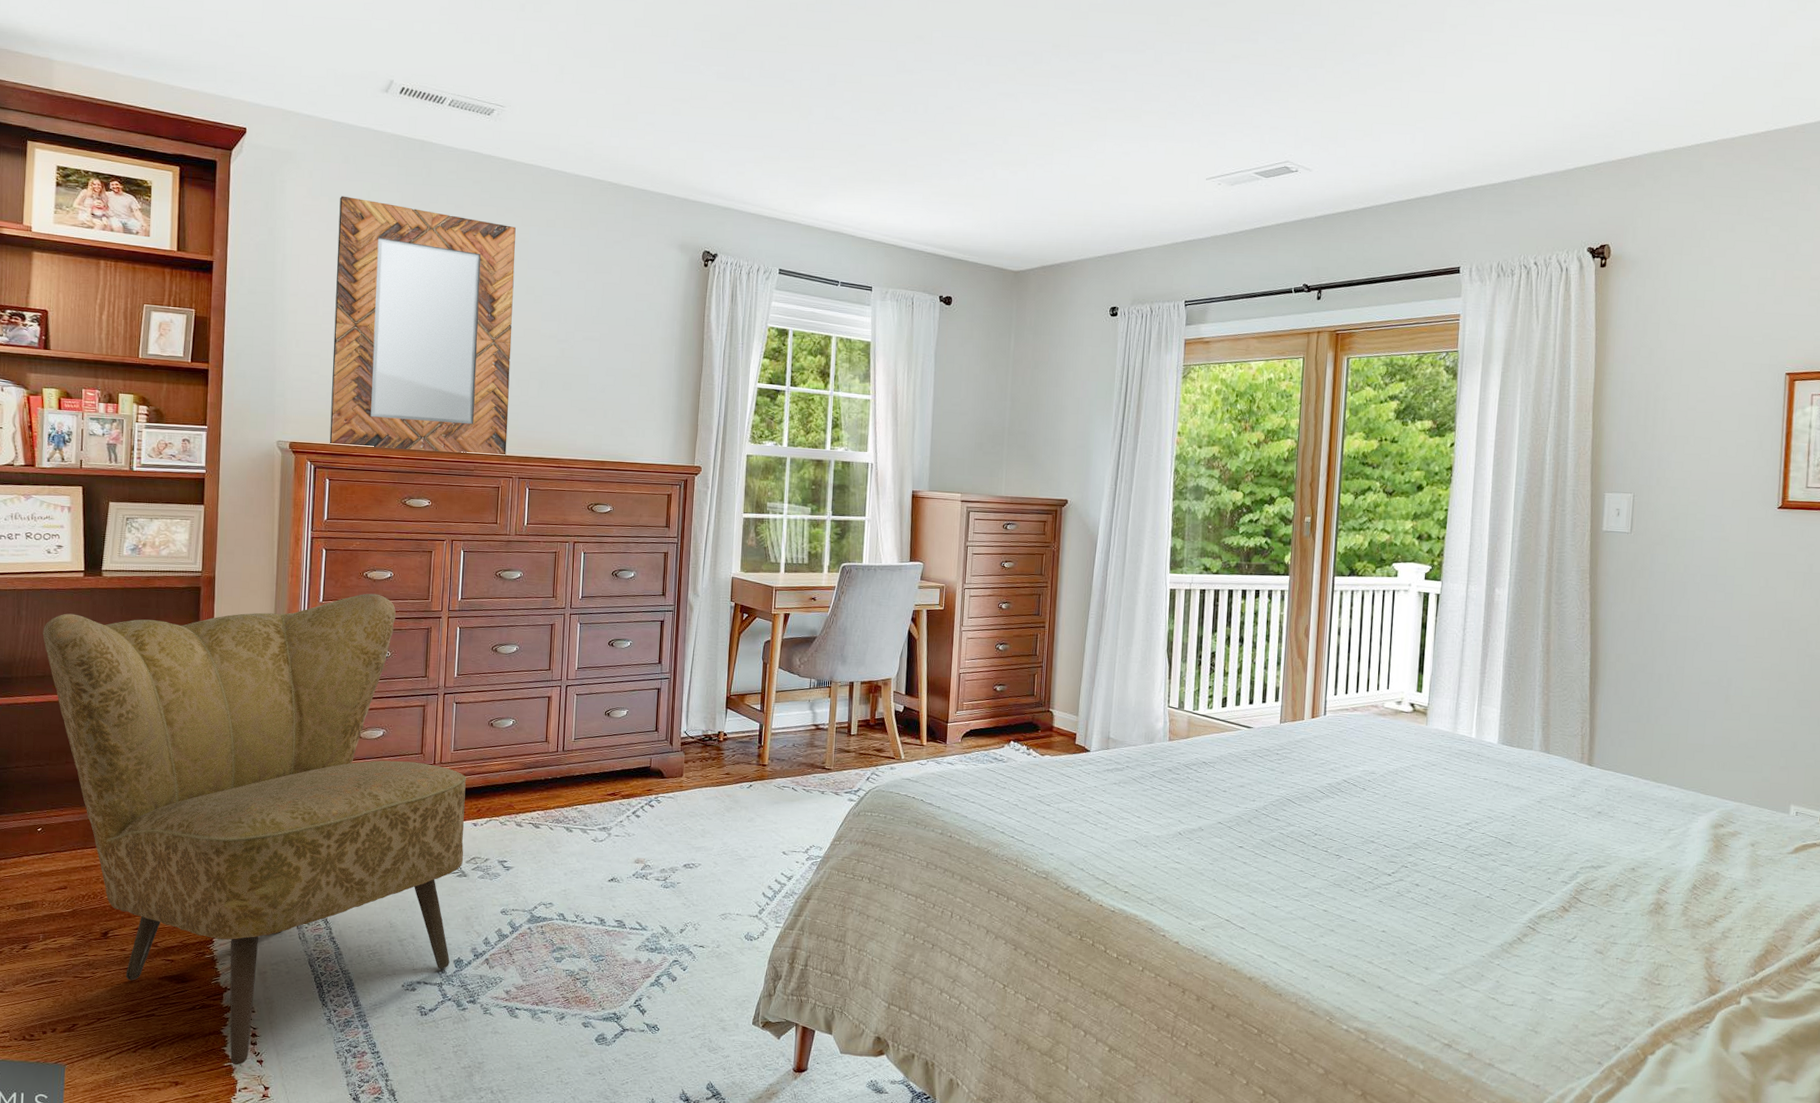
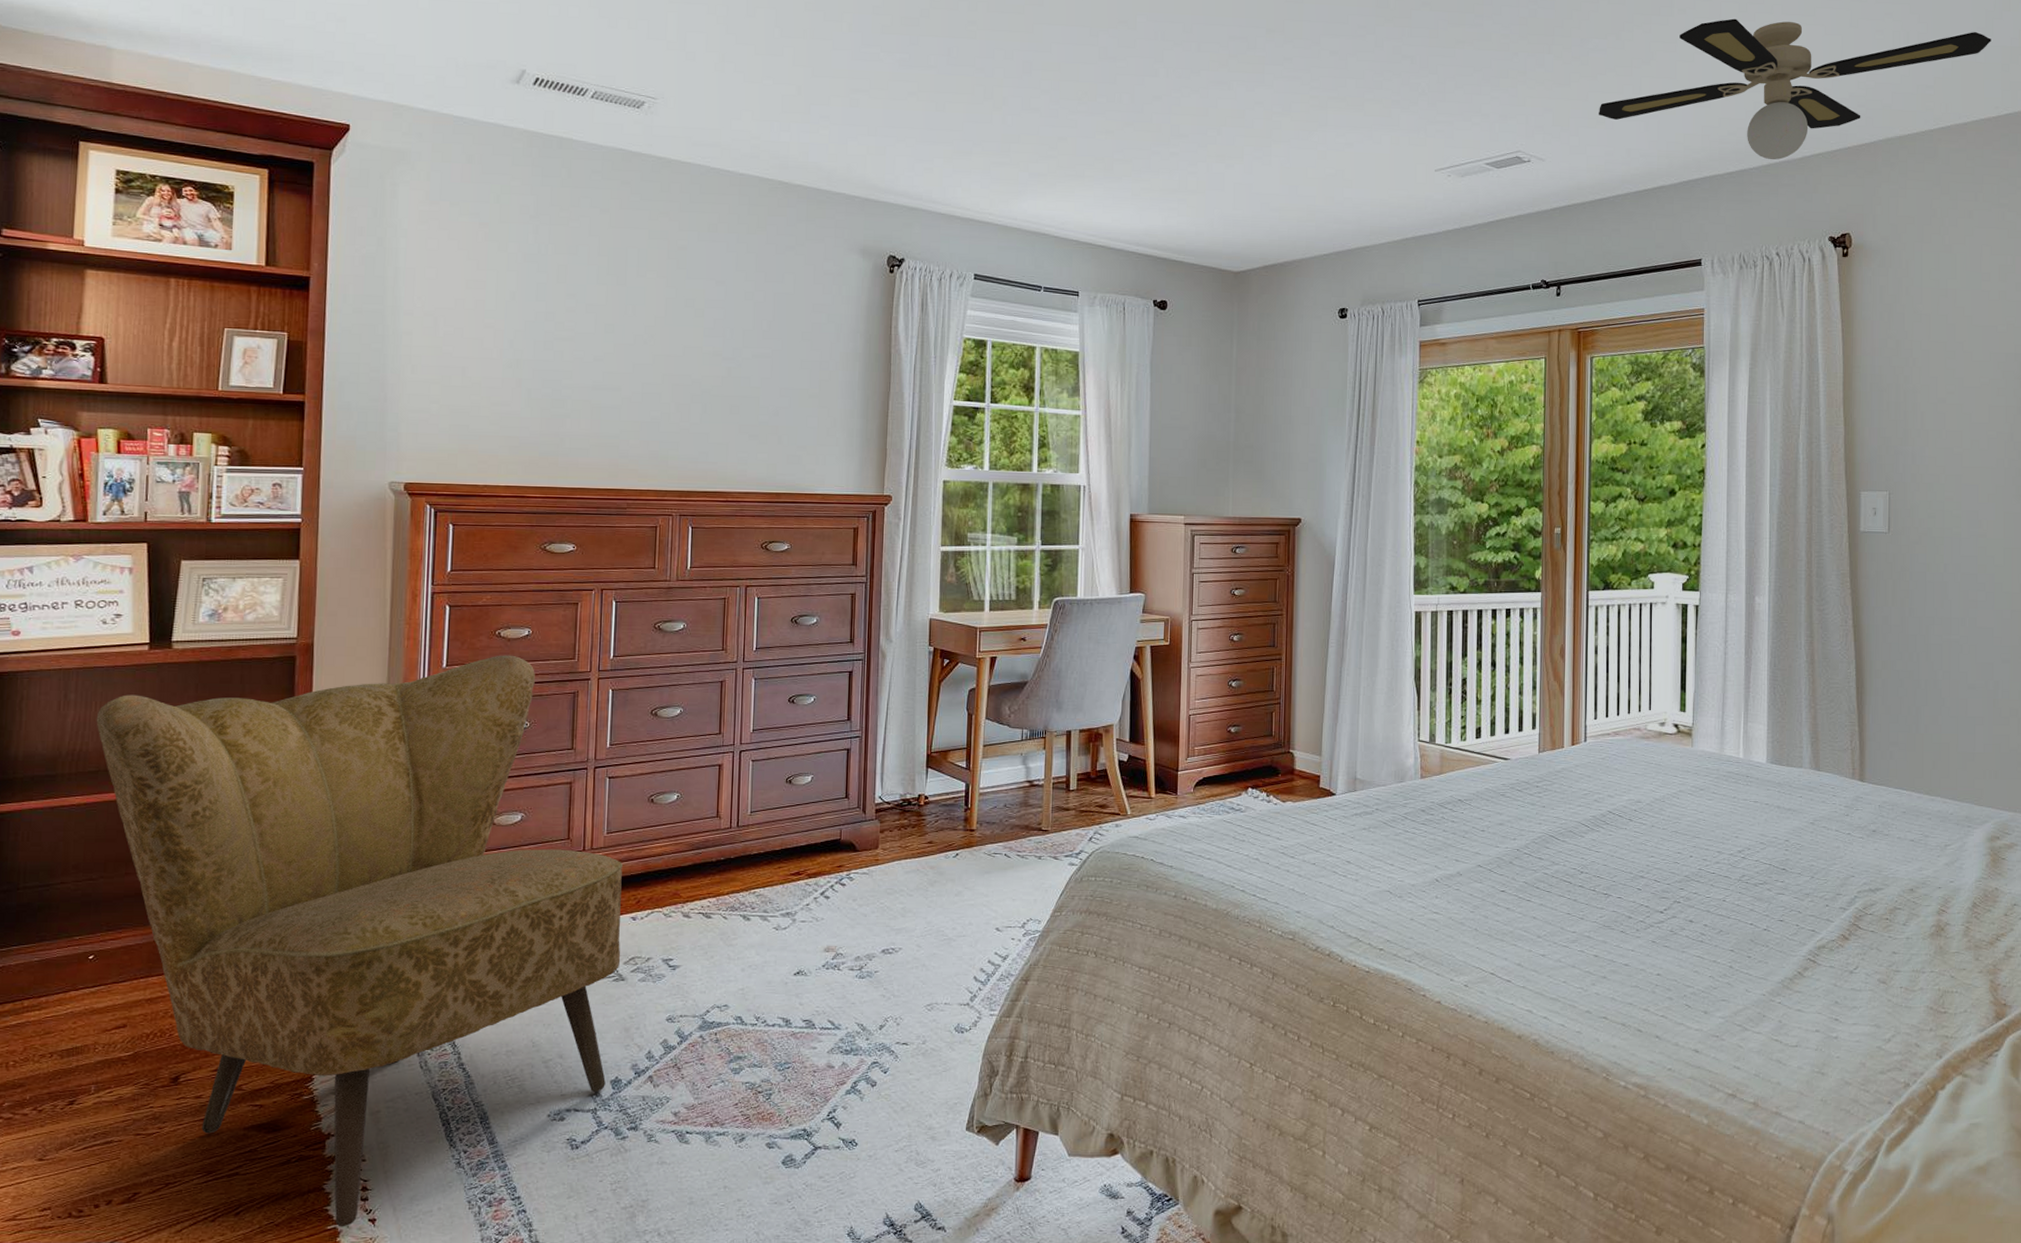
home mirror: present [329,195,516,457] -> none [453,200,672,491]
ceiling fan: none [1365,34,1765,173] -> present [1598,18,1991,160]

